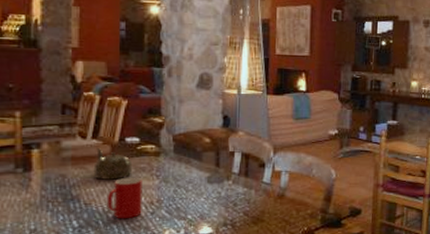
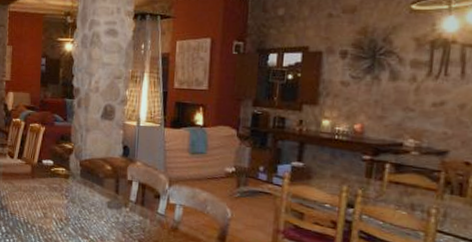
teapot: present [93,147,133,180] -> none [18,166,47,196]
cup: present [106,177,142,219] -> none [26,195,54,231]

